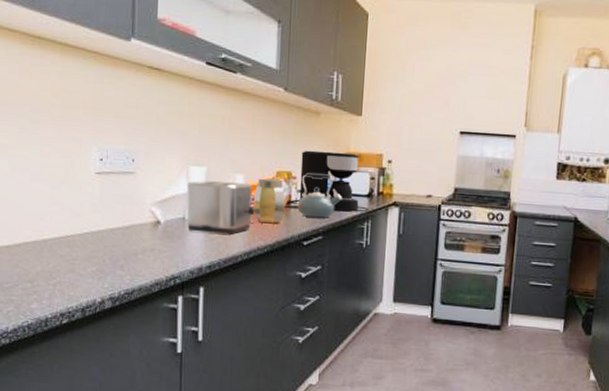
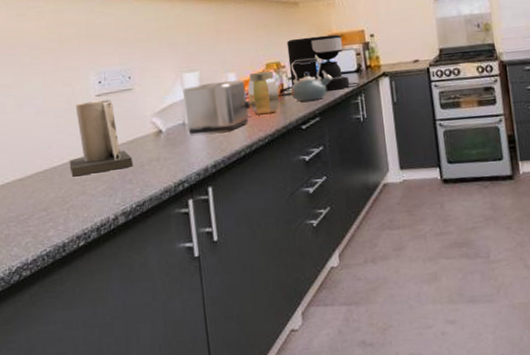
paper towel roll: none [60,178,127,254] -> present [69,100,134,177]

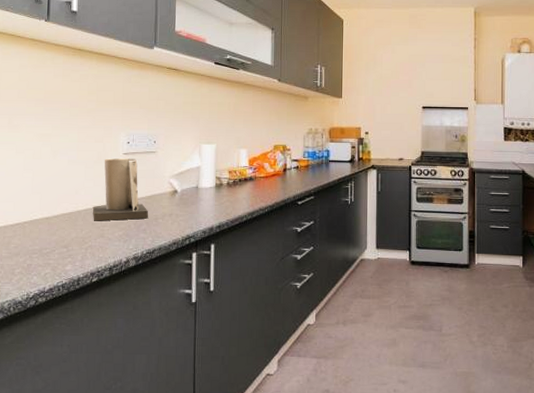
toaster: present [183,80,251,135] -> none [199,155,257,198]
jar: present [247,71,280,115] -> none [255,151,282,188]
coffee maker: present [278,34,360,96] -> none [281,127,352,175]
kettle: present [290,57,333,102] -> none [292,144,329,181]

